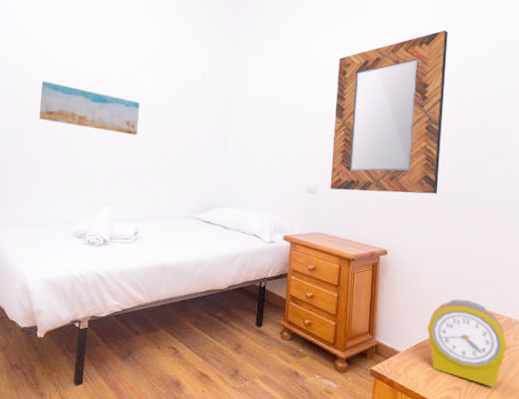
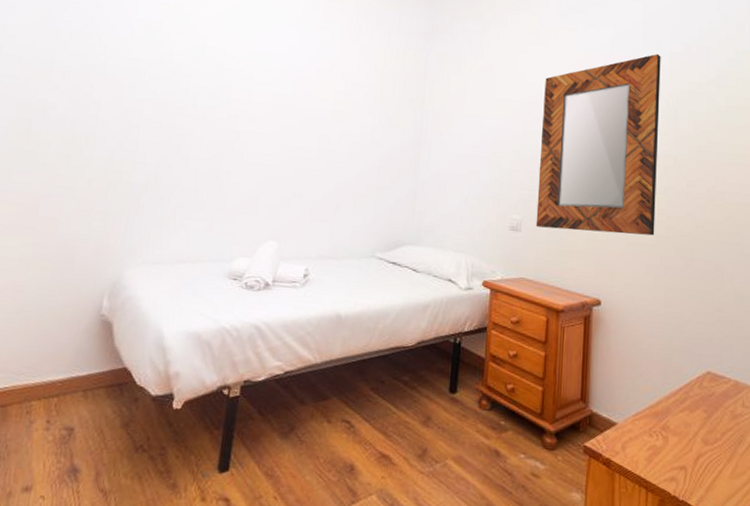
wall art: present [38,81,140,135] -> none [191,87,316,156]
alarm clock: present [427,299,508,388] -> none [646,358,736,467]

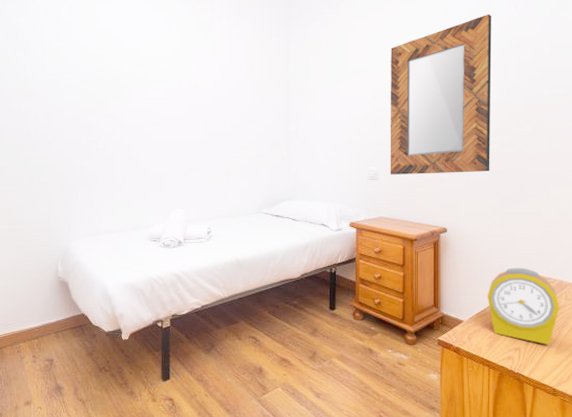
alarm clock: none [646,358,736,467] -> present [487,267,560,346]

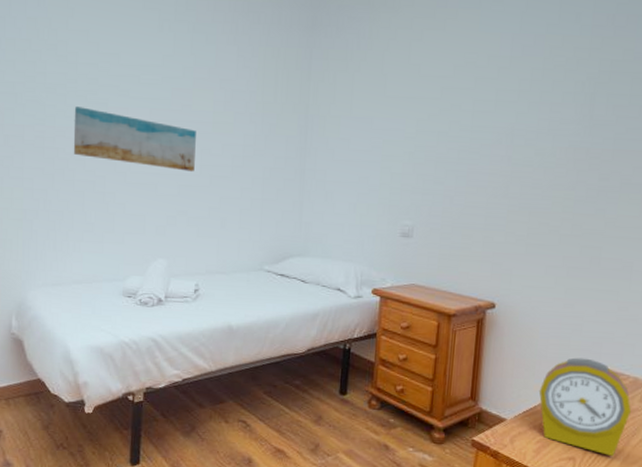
wall art: none [103,91,202,137] -> present [73,107,196,172]
home mirror: present [390,13,492,175] -> none [428,28,580,235]

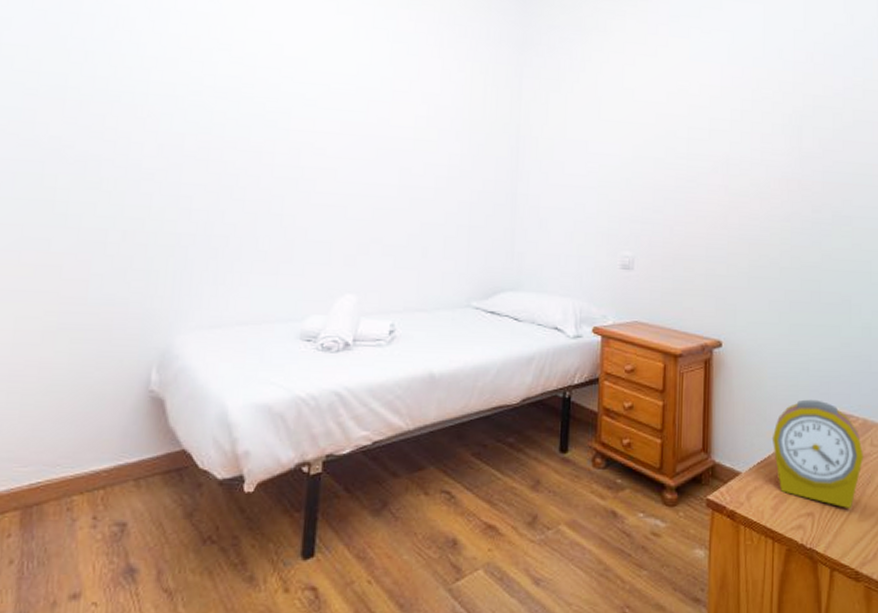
wall art: present [73,107,196,172] -> none [245,115,395,193]

